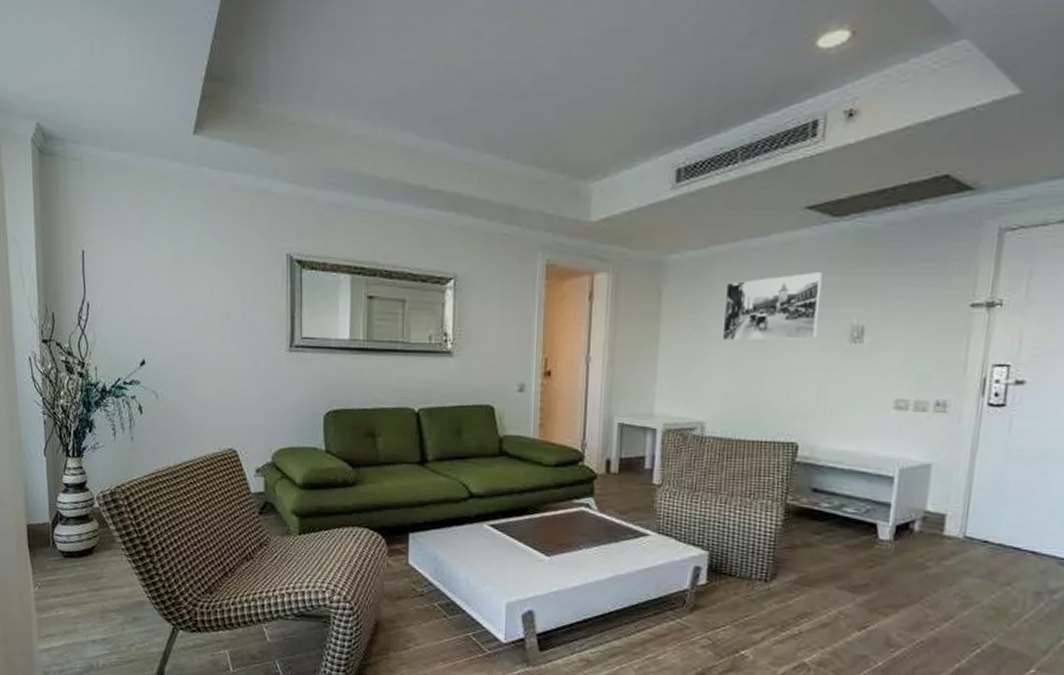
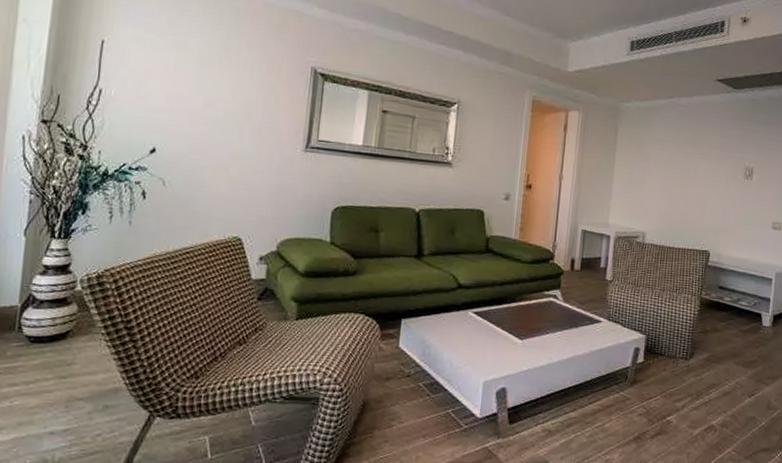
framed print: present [722,271,823,341] -> none [659,126,727,175]

